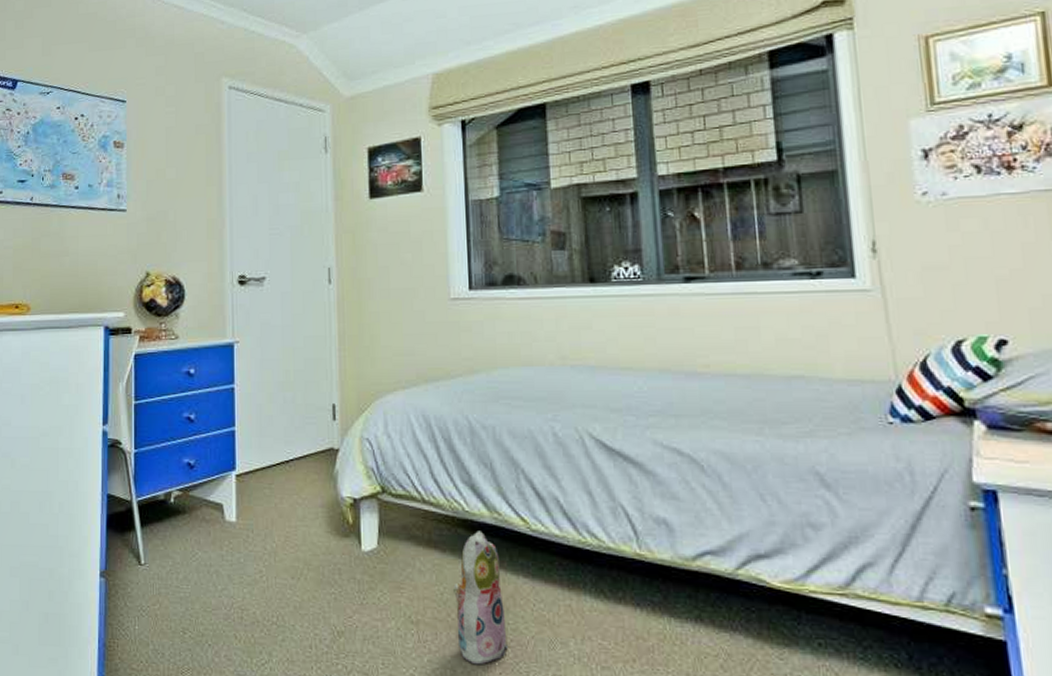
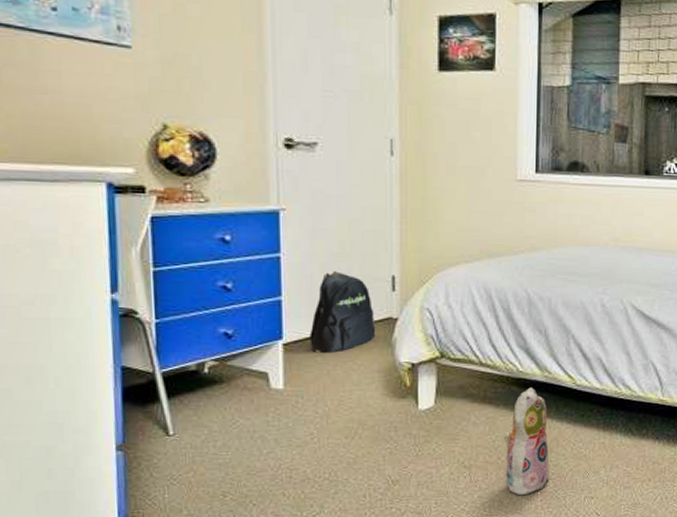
backpack: none [259,401,319,485] -> present [310,271,376,353]

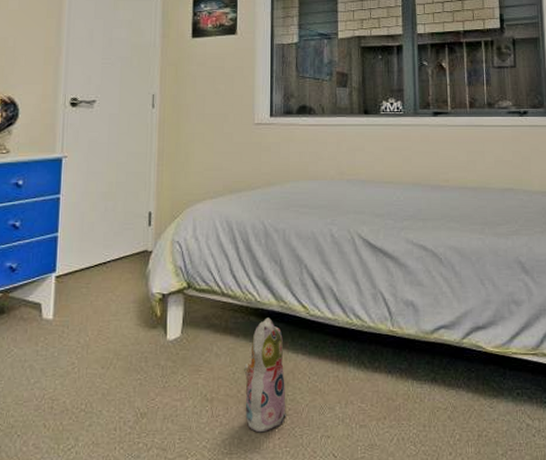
backpack: present [310,271,376,353] -> none [78,209,134,284]

